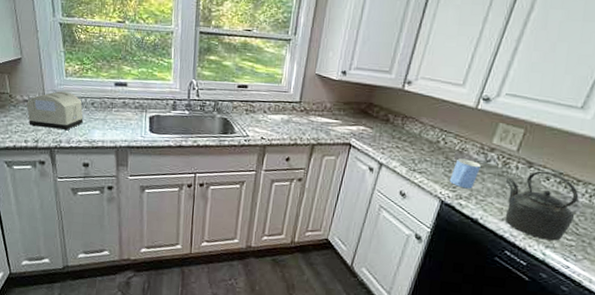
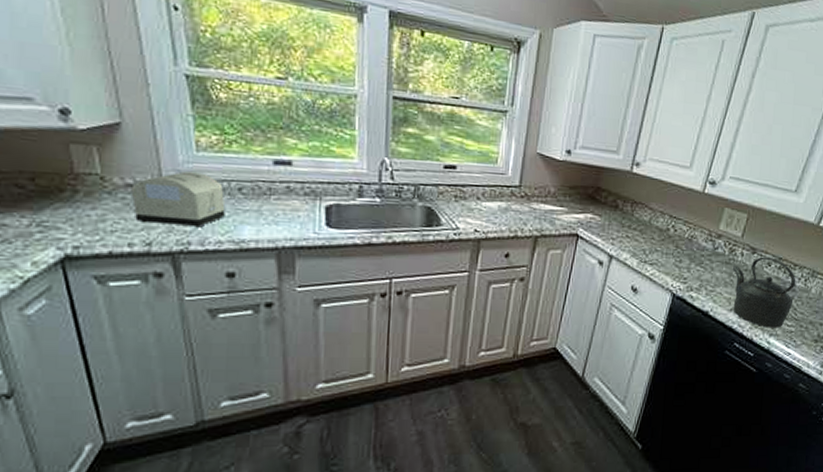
mug: present [449,158,481,189] -> none [680,247,709,280]

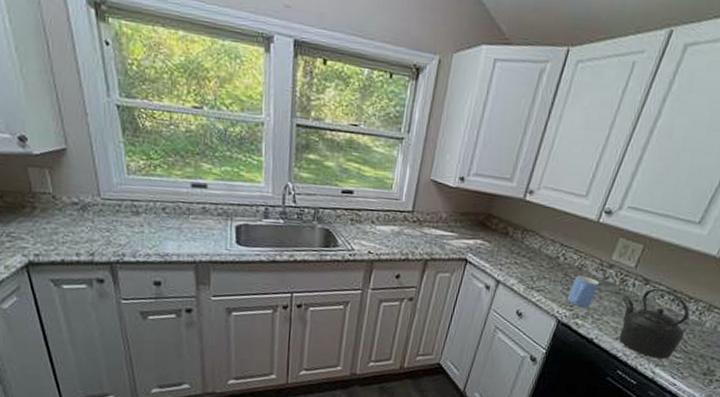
toaster: present [130,169,226,228] -> none [76,190,152,242]
mug: none [680,247,709,280] -> present [567,275,599,308]

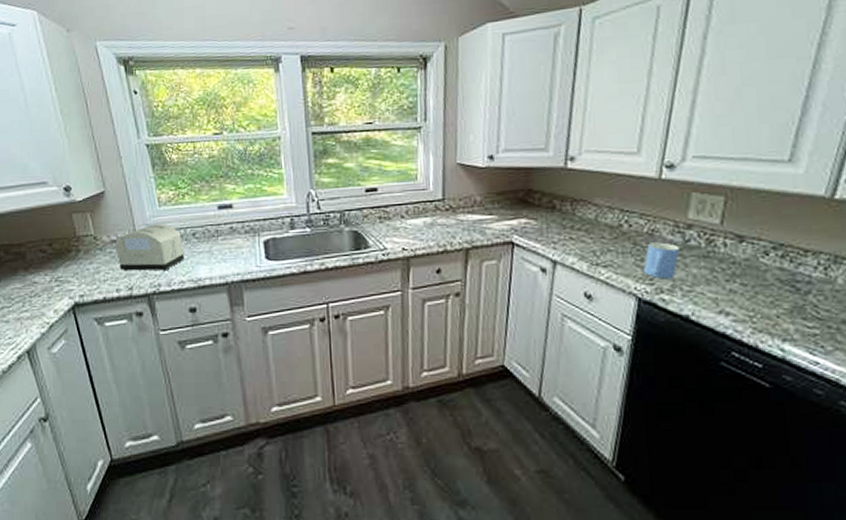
toaster: none [76,190,152,242] -> present [115,223,184,272]
kettle: present [619,288,690,359] -> none [713,244,812,332]

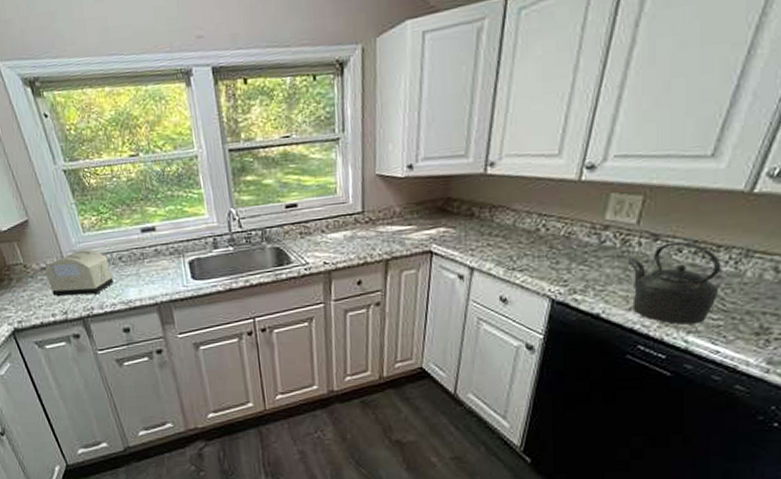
mug: present [643,242,680,279] -> none [558,244,594,280]
kettle: none [713,244,812,332] -> present [627,241,721,325]

